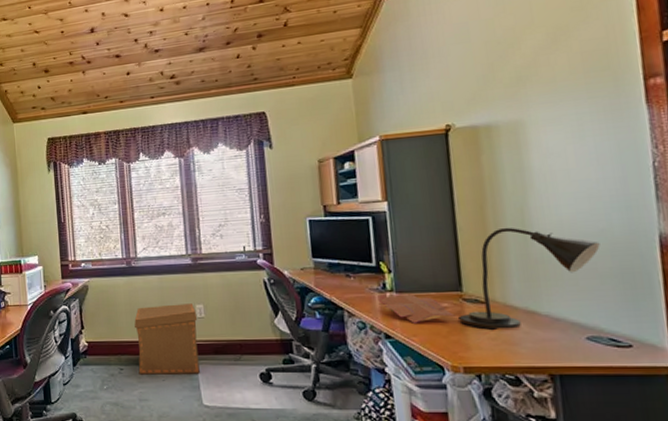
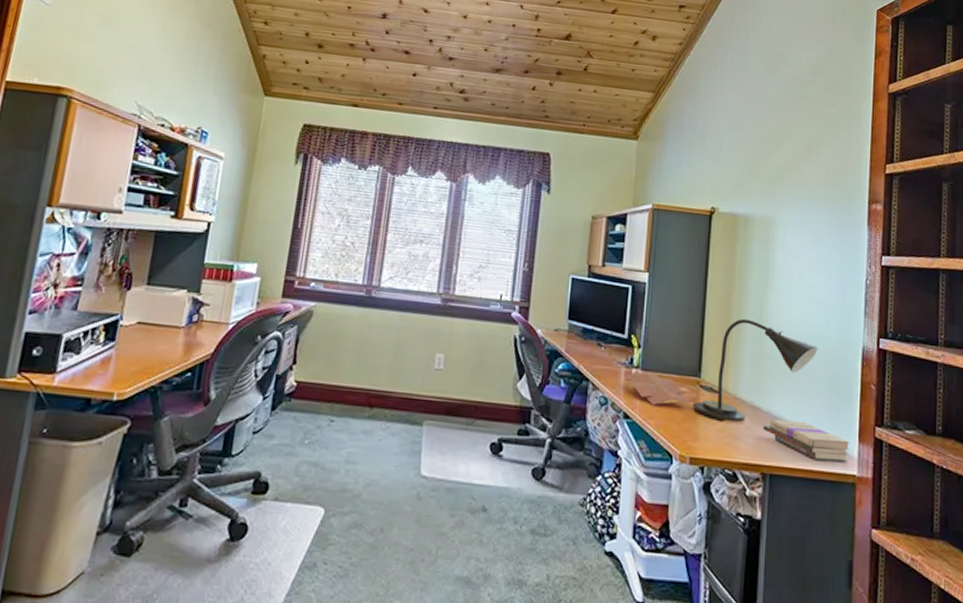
cardboard box: present [134,303,200,375] -> none [352,347,435,437]
books: none [544,320,657,357] -> present [763,419,849,462]

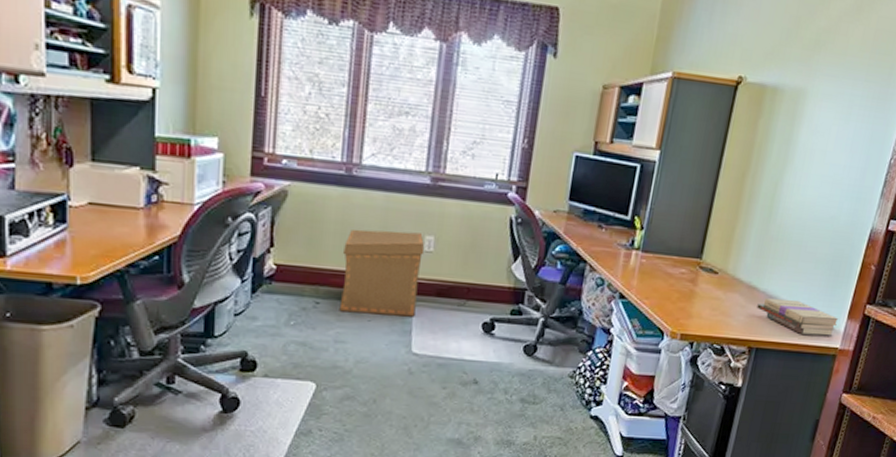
cardboard box: none [352,347,435,437] -> present [339,229,425,317]
papers: present [625,372,691,405] -> none [624,254,689,286]
desk lamp: present [692,318,818,423] -> none [689,199,826,302]

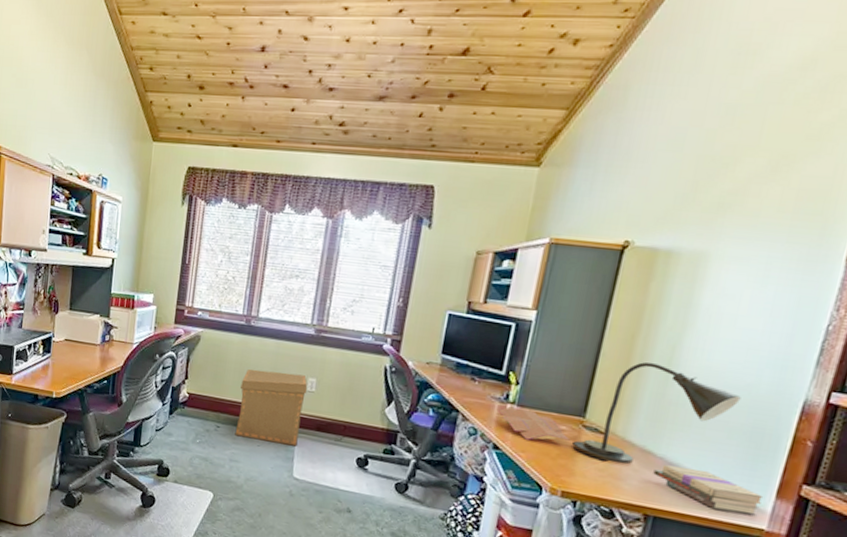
papers: none [624,254,689,286] -> present [498,407,570,441]
desk lamp: none [689,199,826,302] -> present [571,361,741,465]

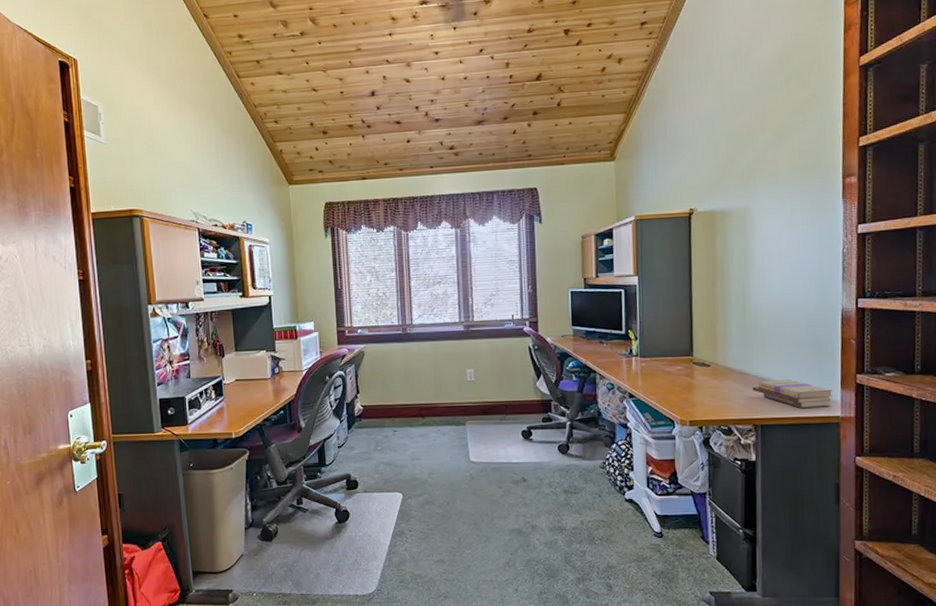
cardboard box: present [235,369,307,447] -> none [408,368,468,436]
papers: present [498,407,570,441] -> none [626,358,686,384]
desk lamp: present [571,361,741,465] -> none [687,301,799,388]

